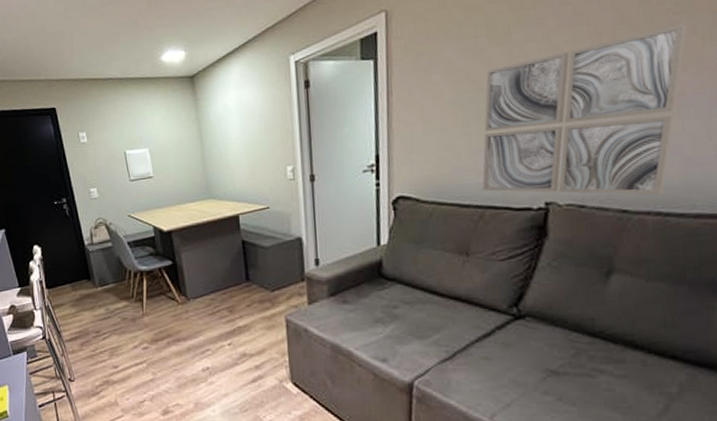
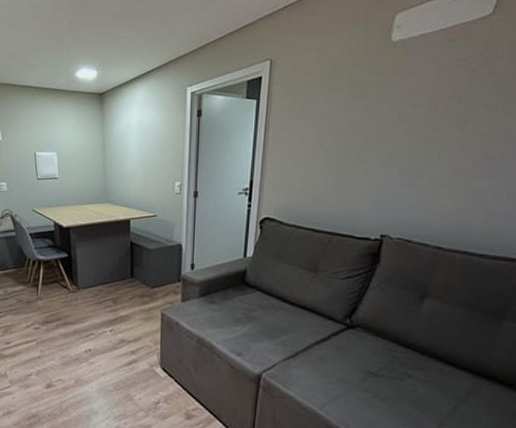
wall art: present [482,24,687,195] -> none [333,103,501,237]

